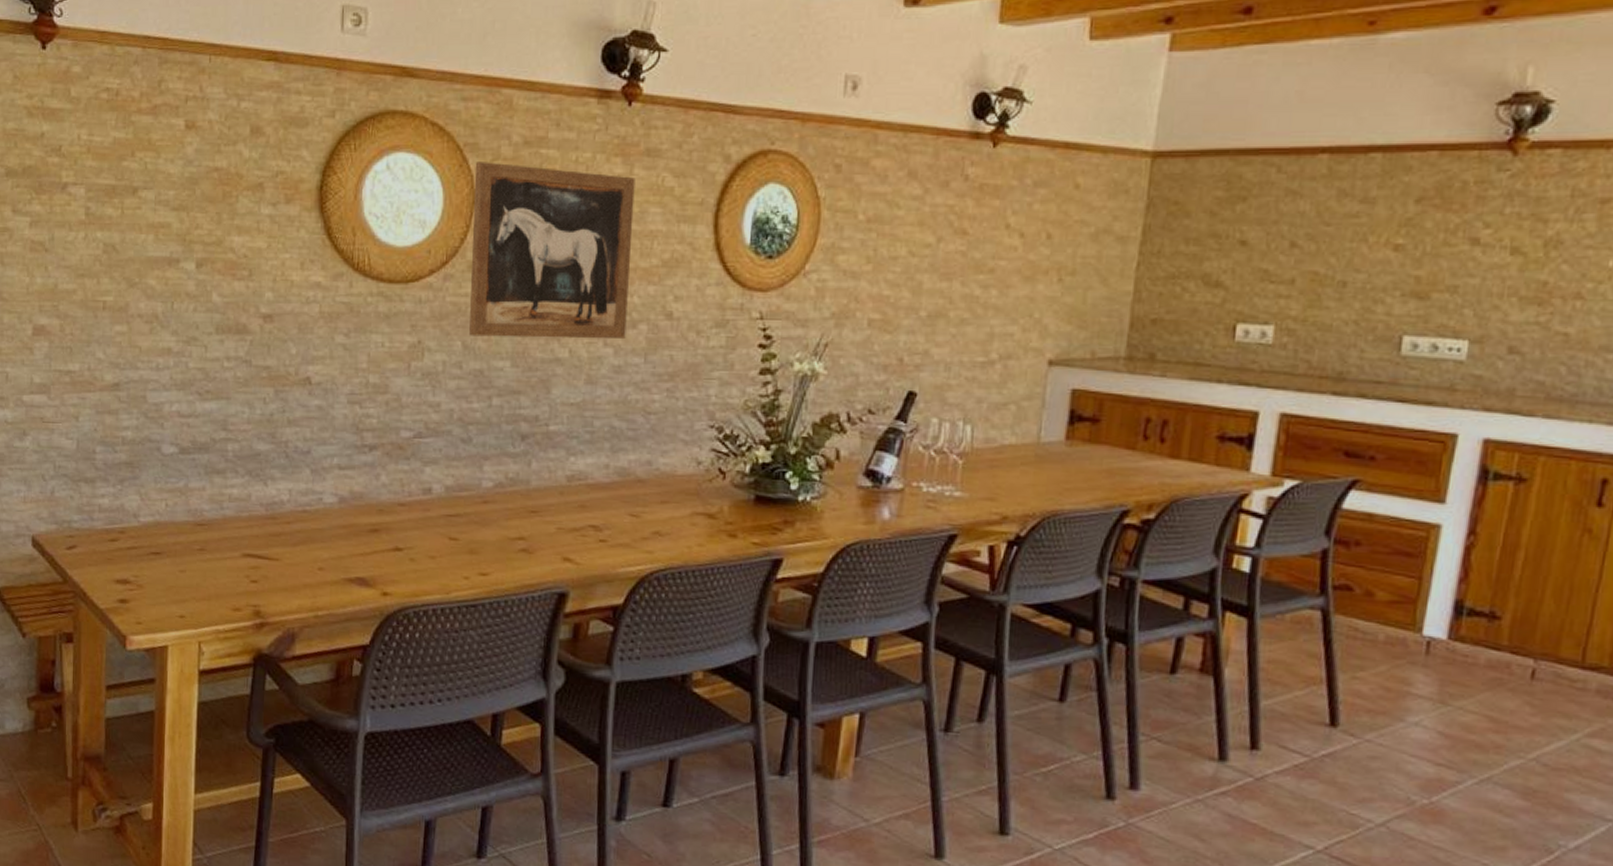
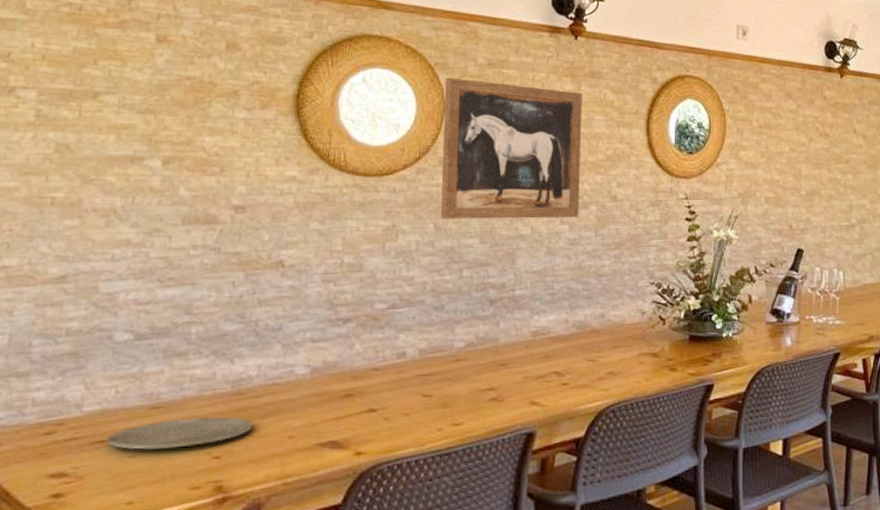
plate: none [160,538,287,567] -> present [107,416,254,450]

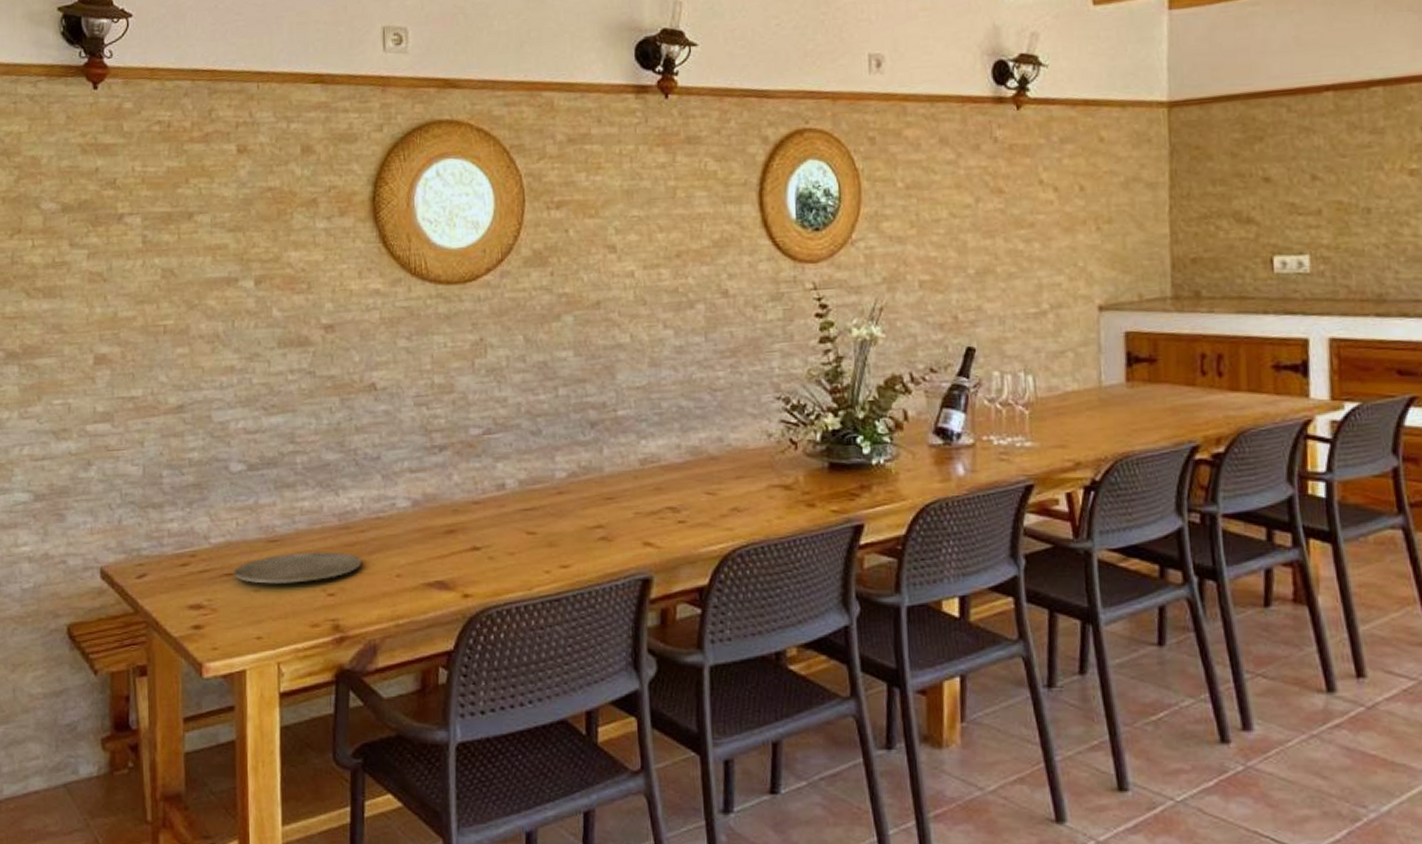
wall art: present [441,78,583,219] -> none [522,161,685,330]

